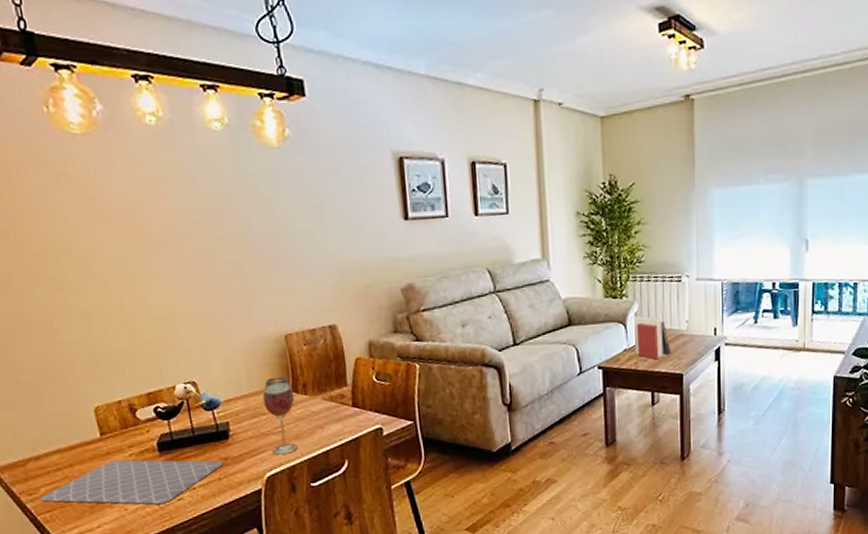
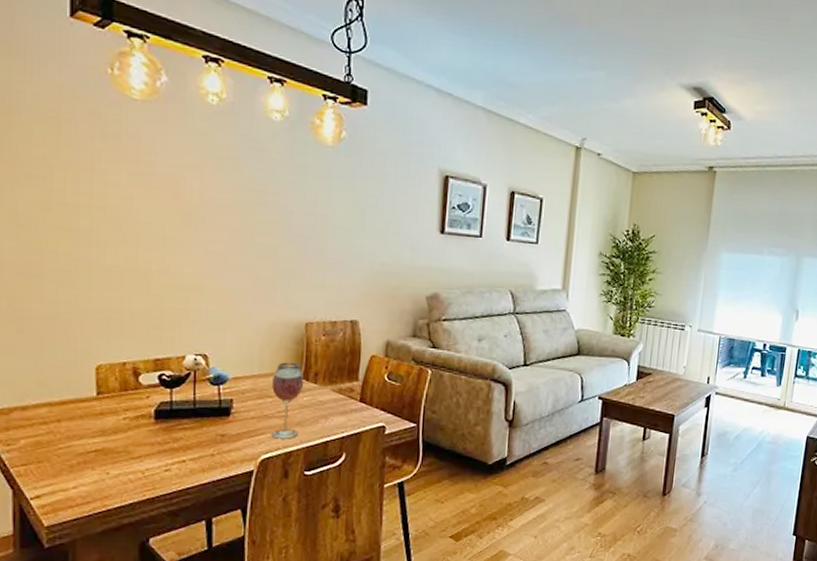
placemat: present [40,460,224,505] -> none [17,422,220,473]
books: present [634,315,670,360] -> none [634,355,667,398]

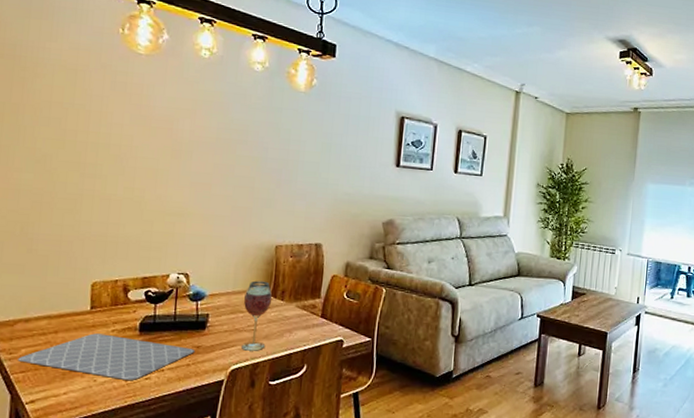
placemat: none [17,422,220,473] -> present [18,333,196,381]

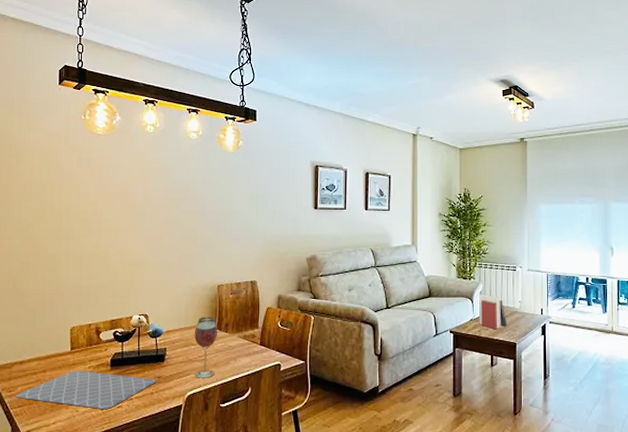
books: none [570,276,600,317] -> present [479,294,507,330]

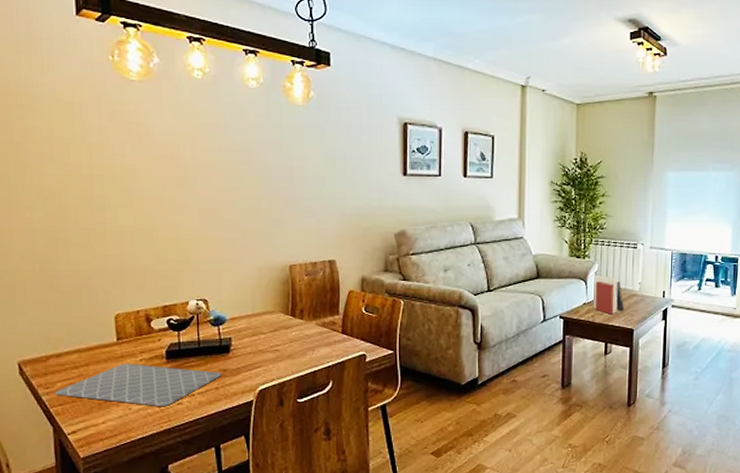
wineglass: present [195,317,218,378] -> none [264,301,292,371]

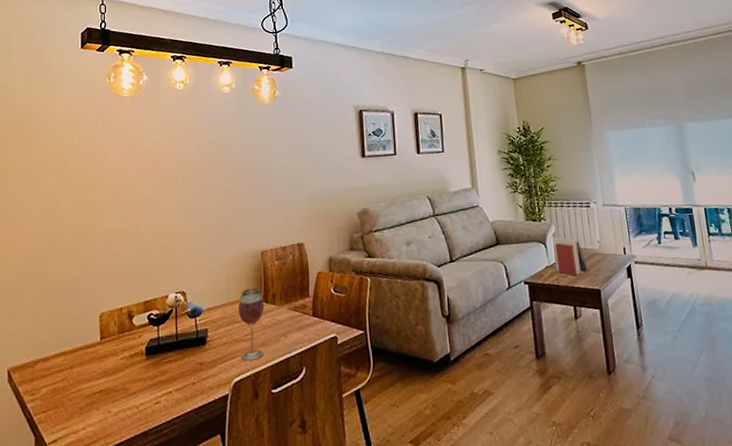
placemat: present [55,364,222,407] -> none [39,363,199,408]
wineglass: none [264,301,292,371] -> present [239,288,265,361]

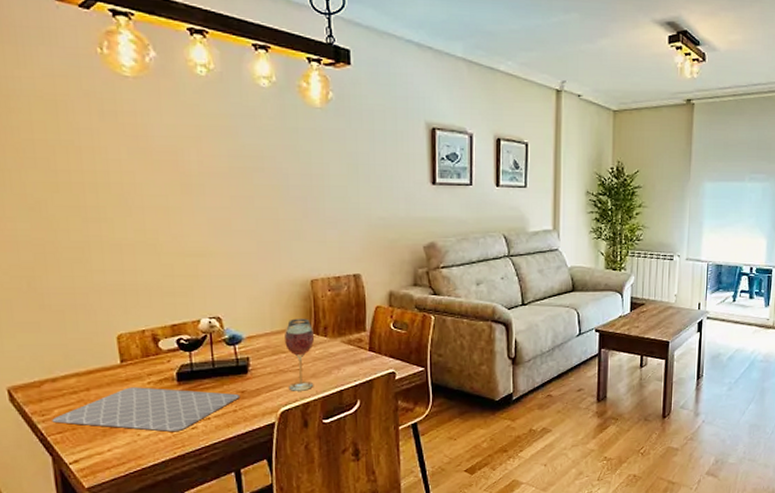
placemat: none [39,363,199,408] -> present [52,387,241,432]
books: present [552,236,587,276] -> none [629,287,660,327]

